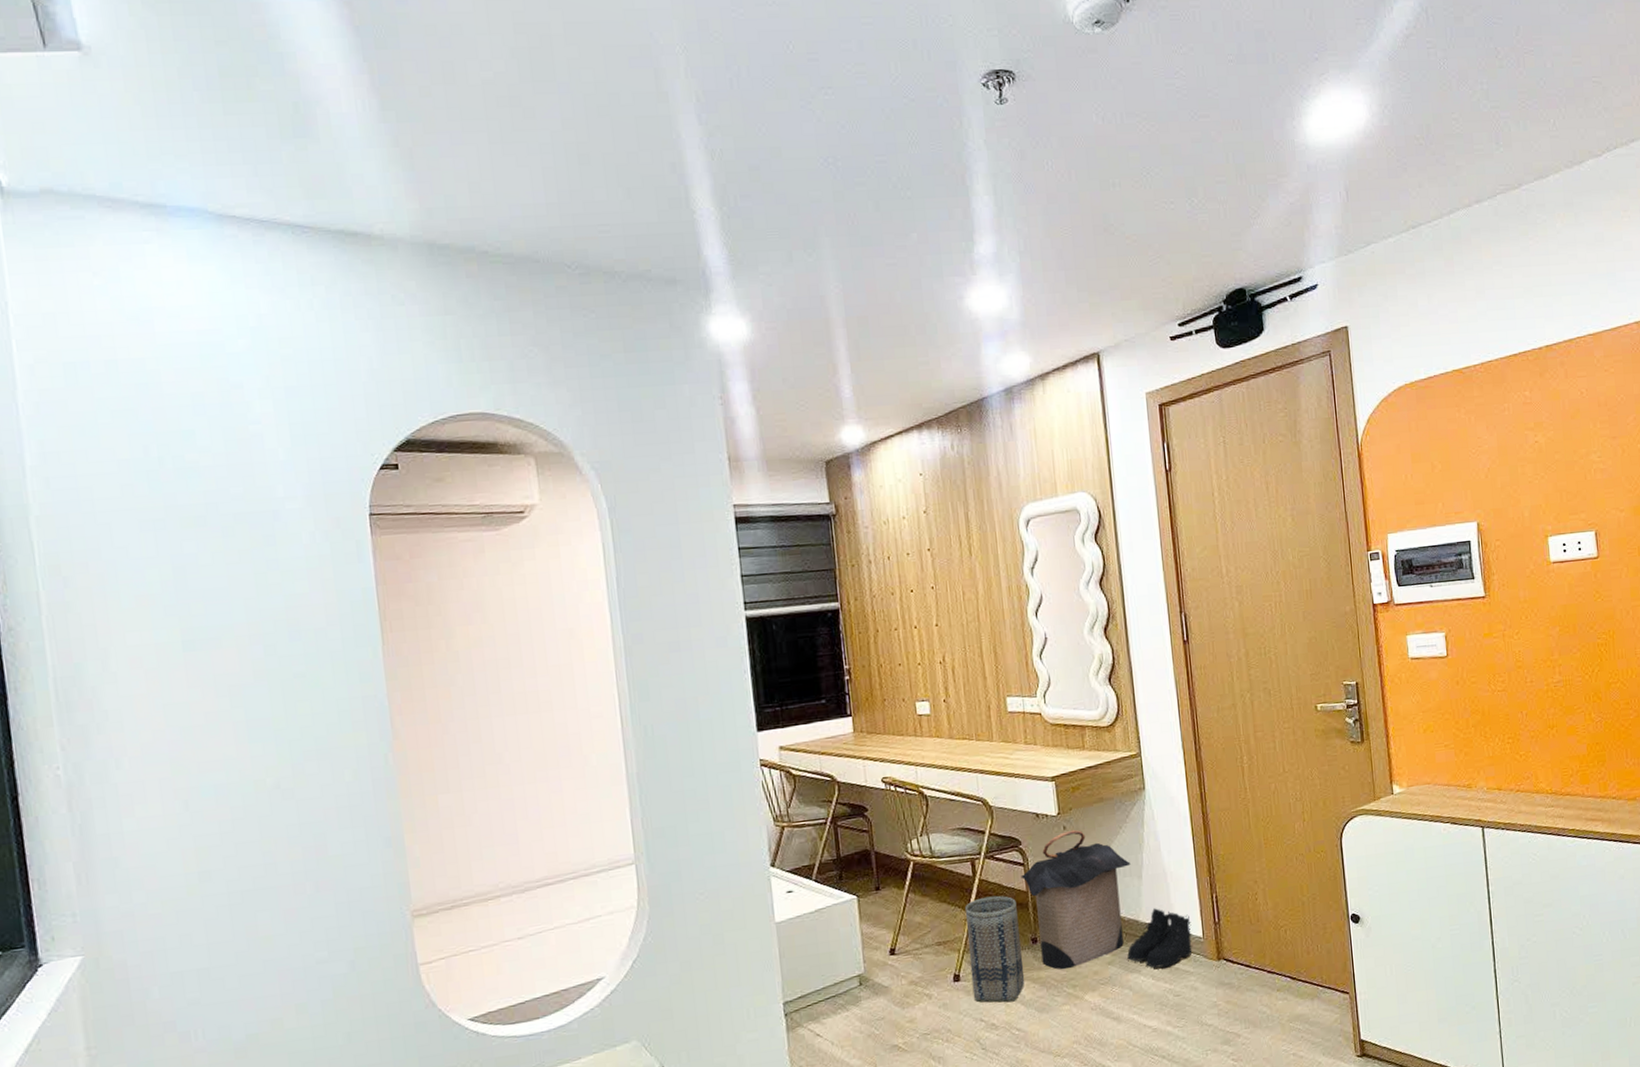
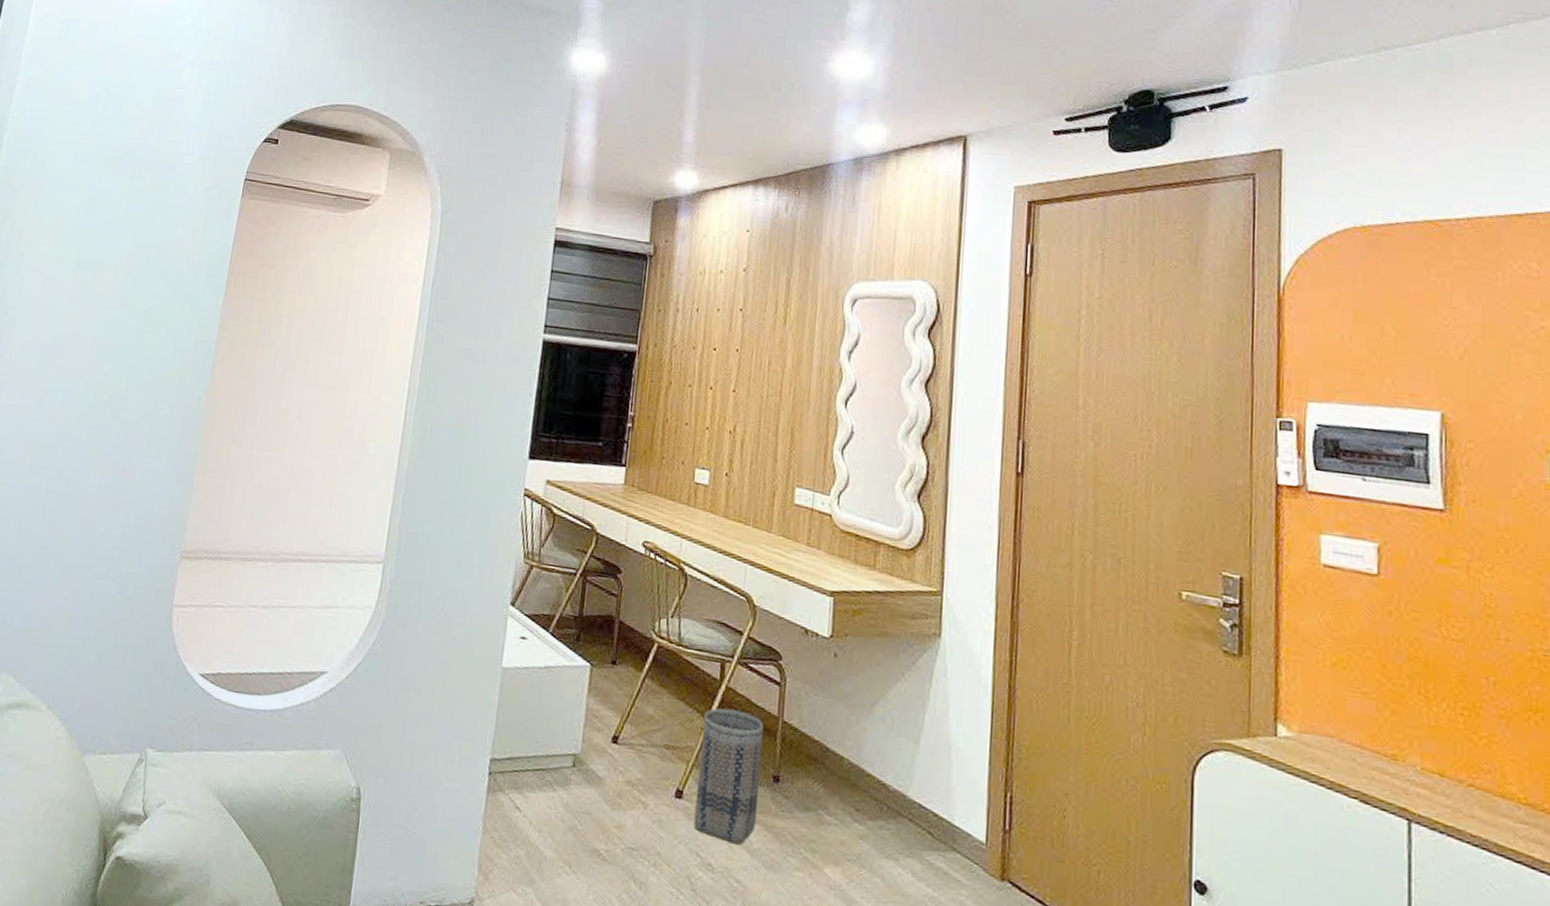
laundry hamper: present [1020,829,1131,970] -> none [774,659,908,828]
boots: present [1127,907,1192,969] -> none [885,785,973,868]

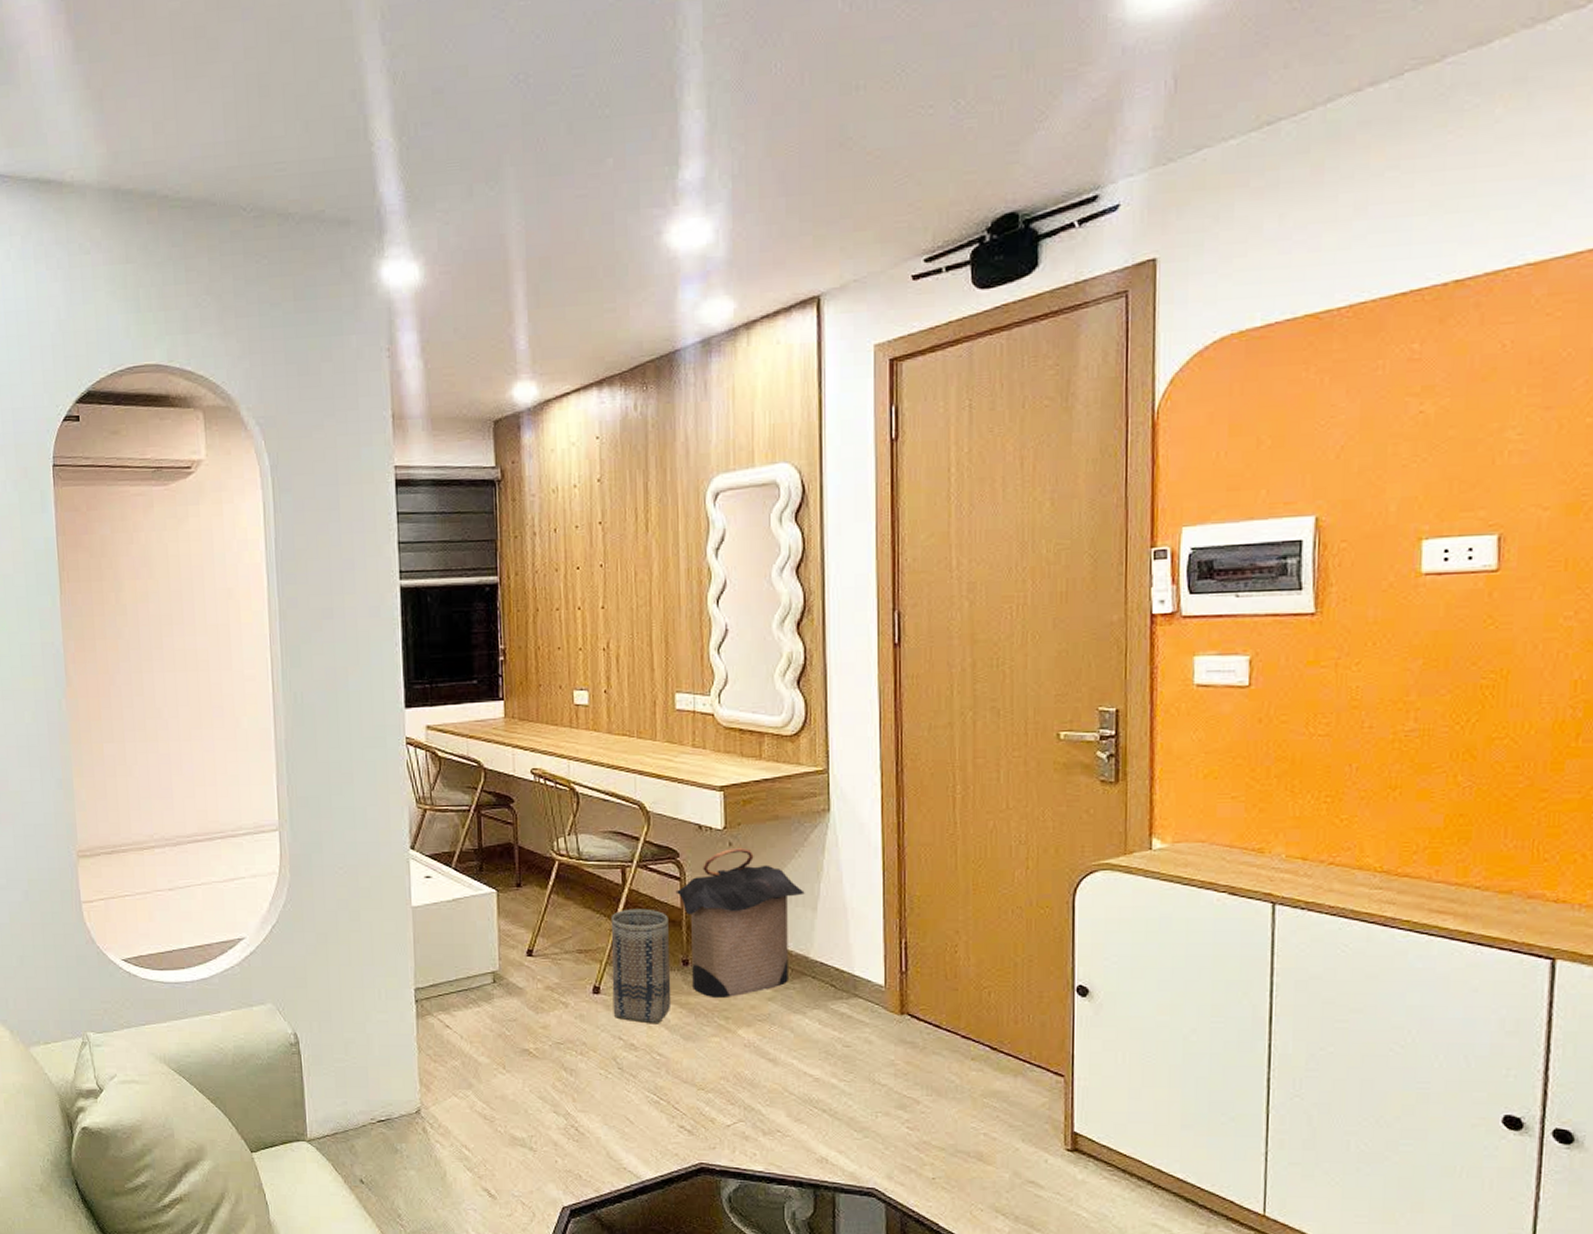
laundry hamper: none [774,659,908,828] -> present [675,847,805,999]

